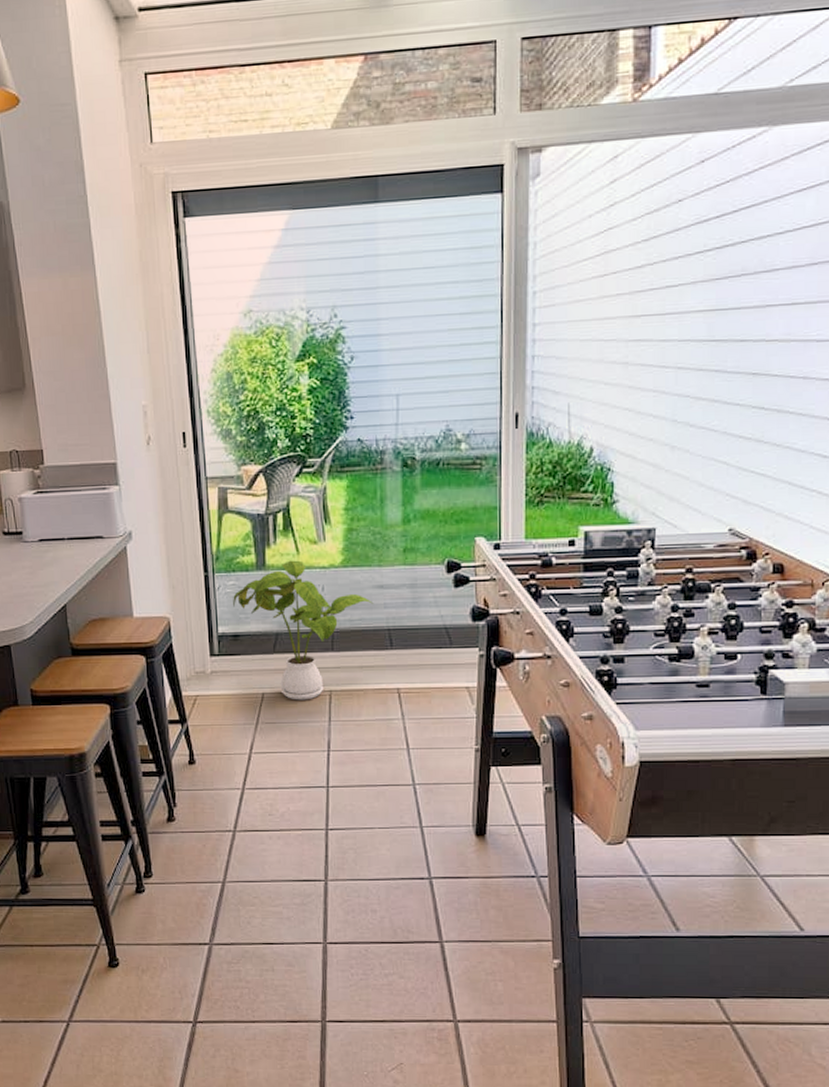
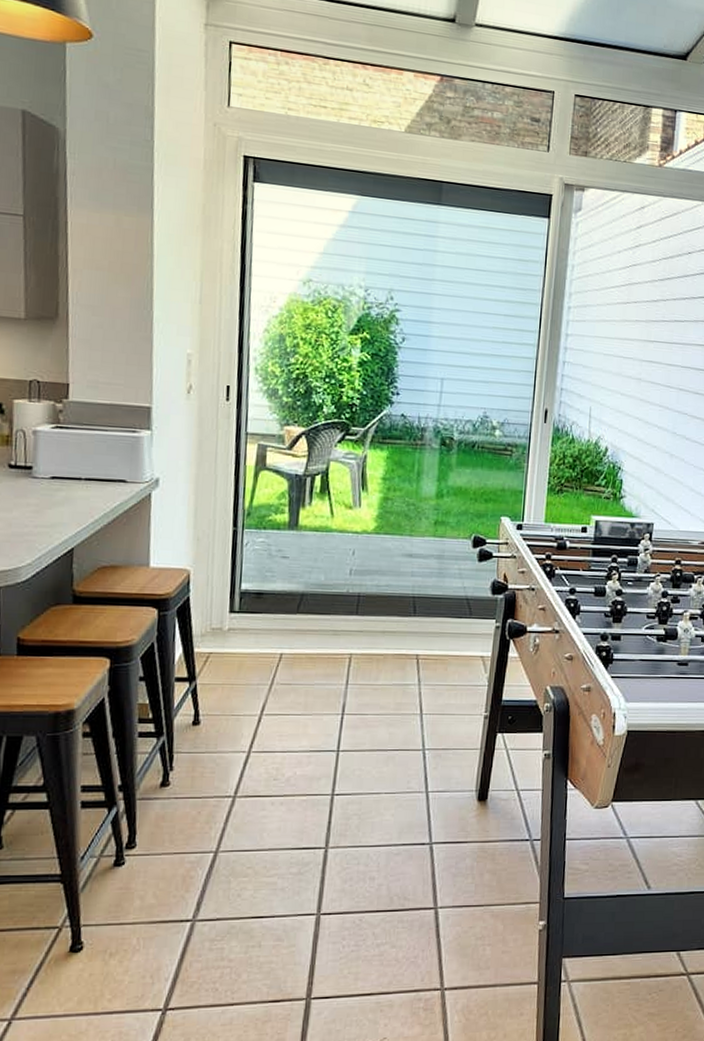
house plant: present [233,560,374,700] -> none [260,523,402,663]

